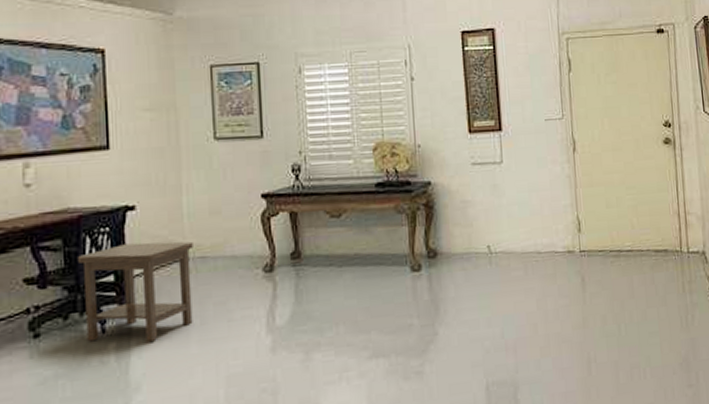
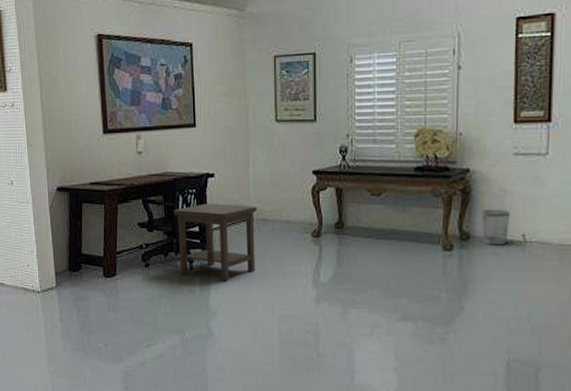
wastebasket: none [447,221,475,261] -> present [482,209,511,246]

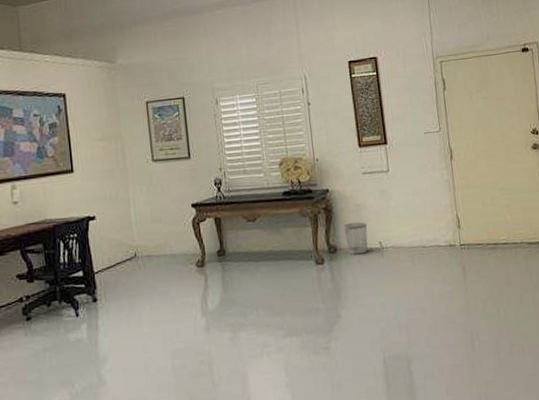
side table: present [173,203,257,281] -> none [54,243,144,323]

